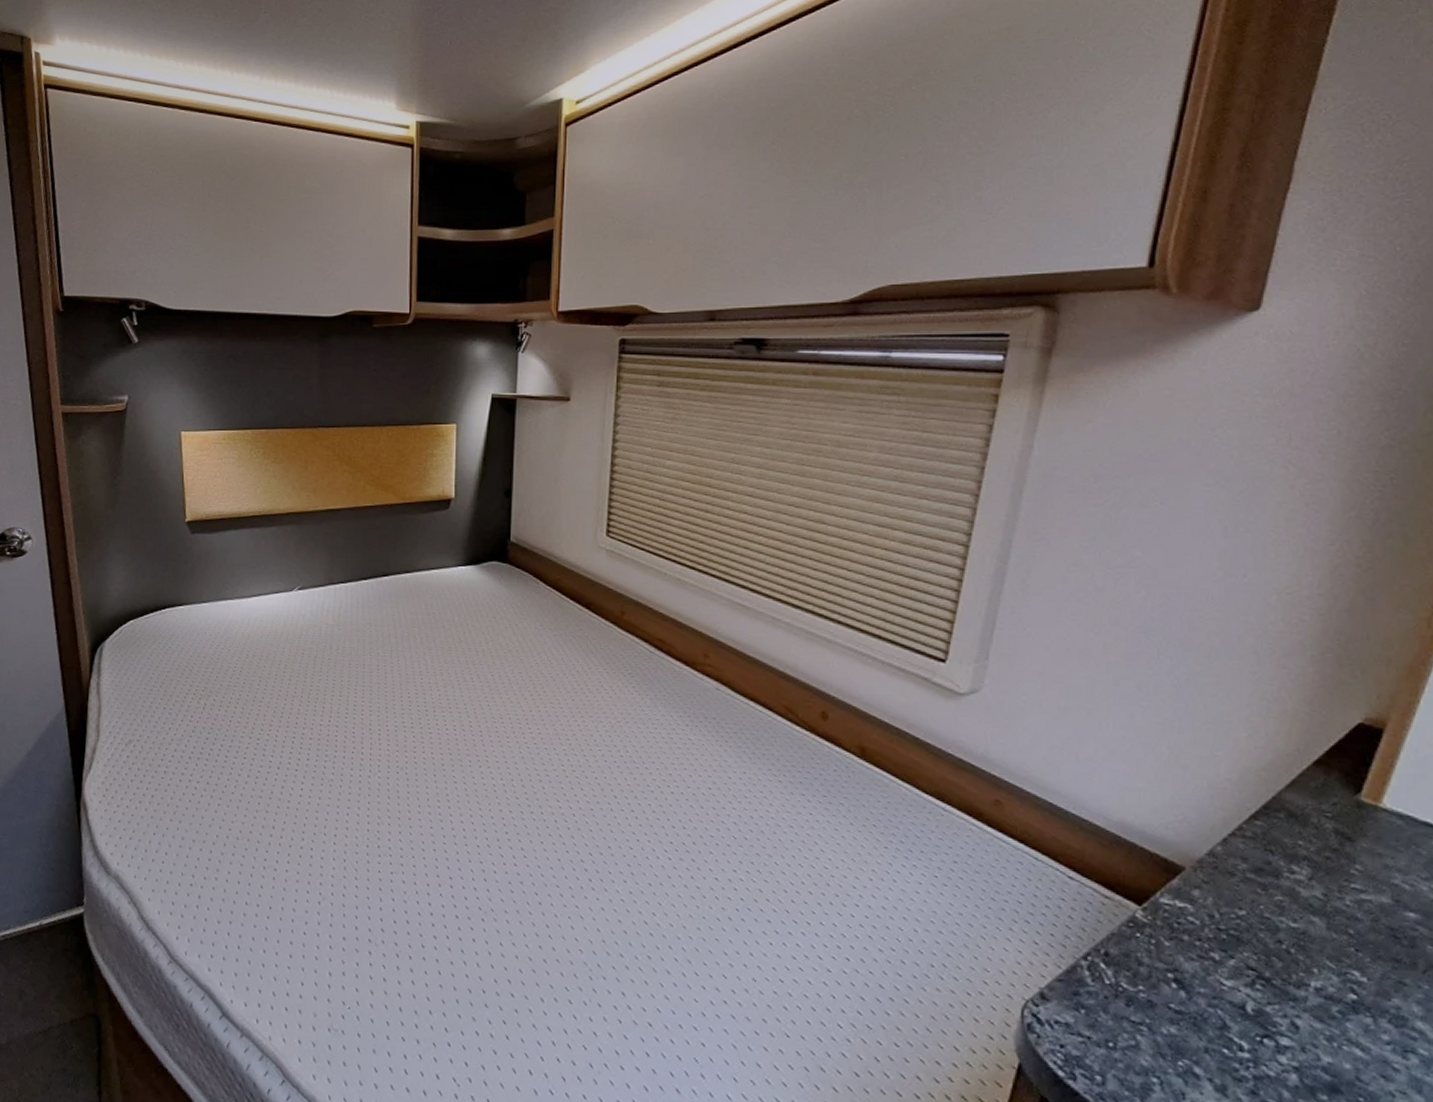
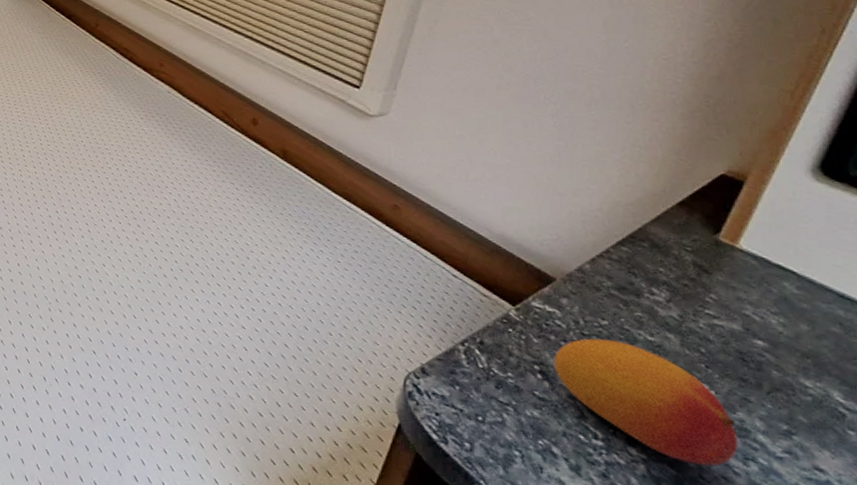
fruit: none [1189,931,1395,1066] -> present [554,338,737,467]

